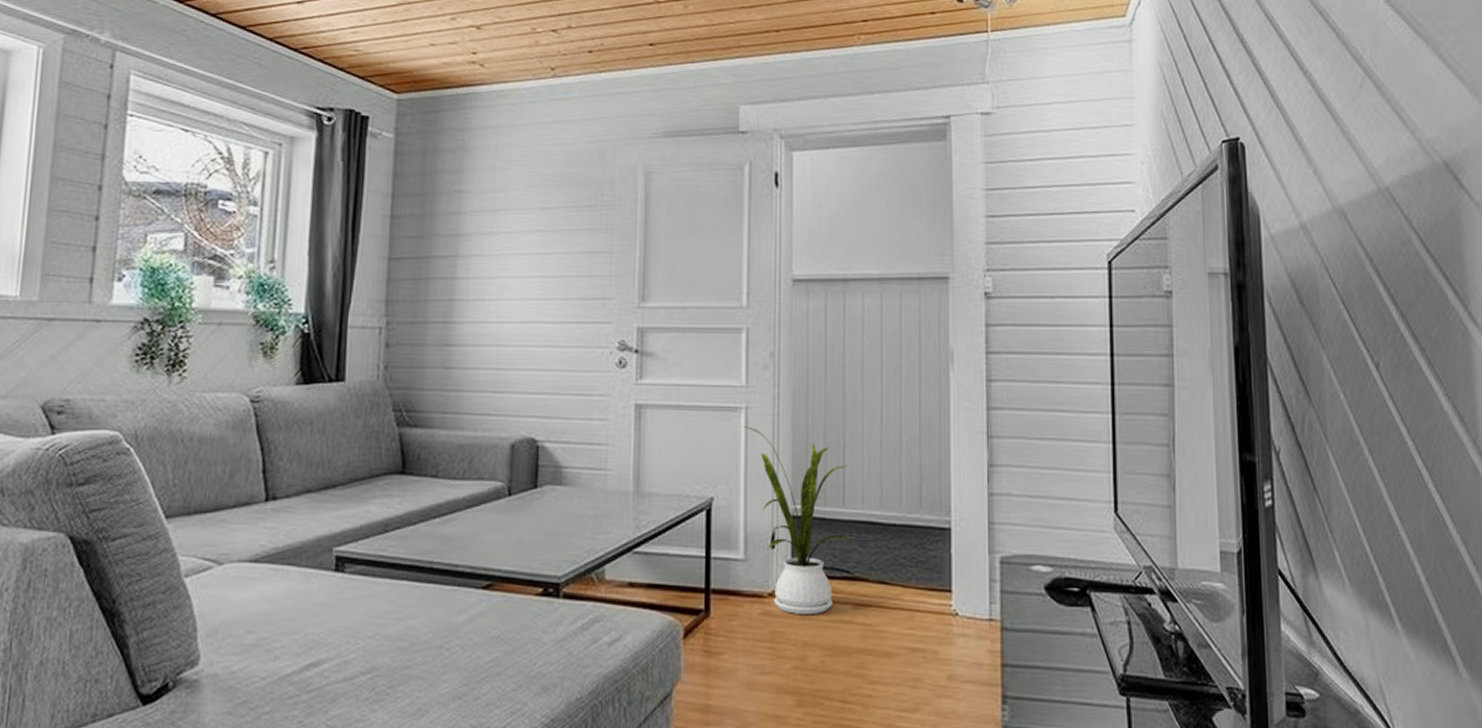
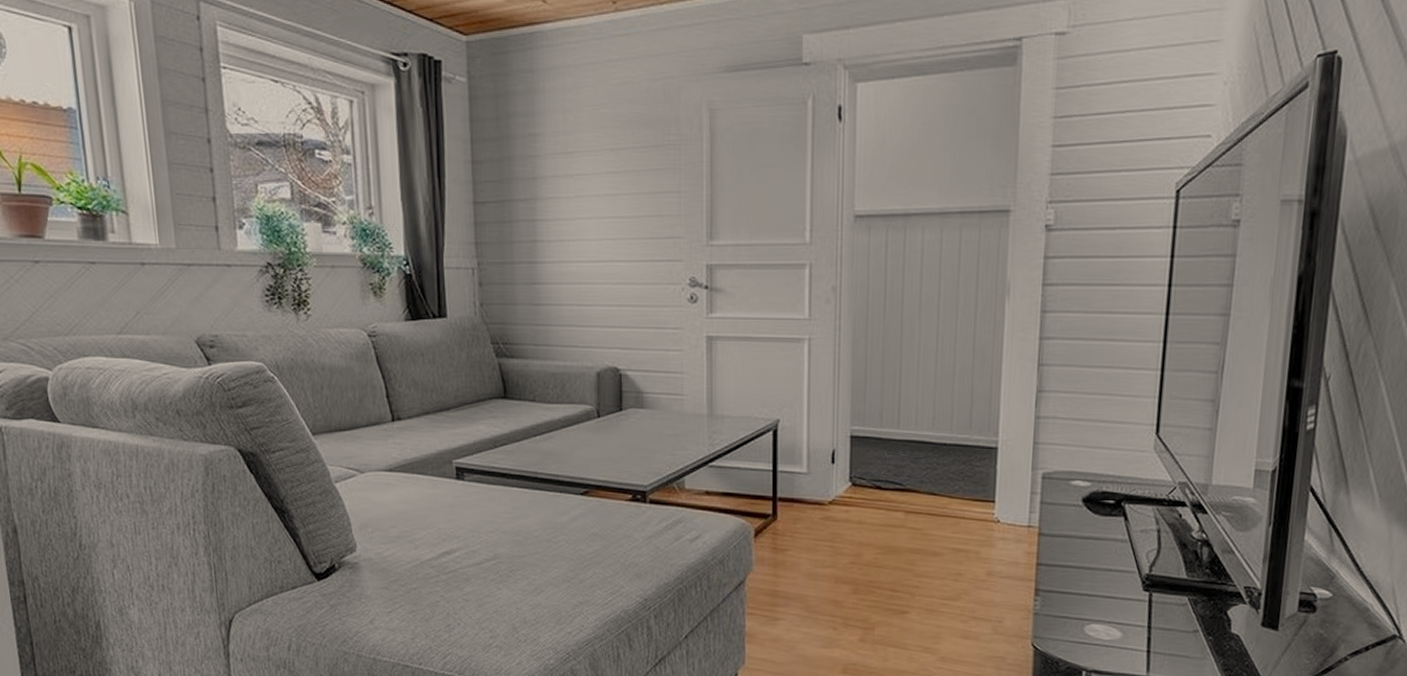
house plant: present [744,426,855,614] -> none [807,356,908,519]

